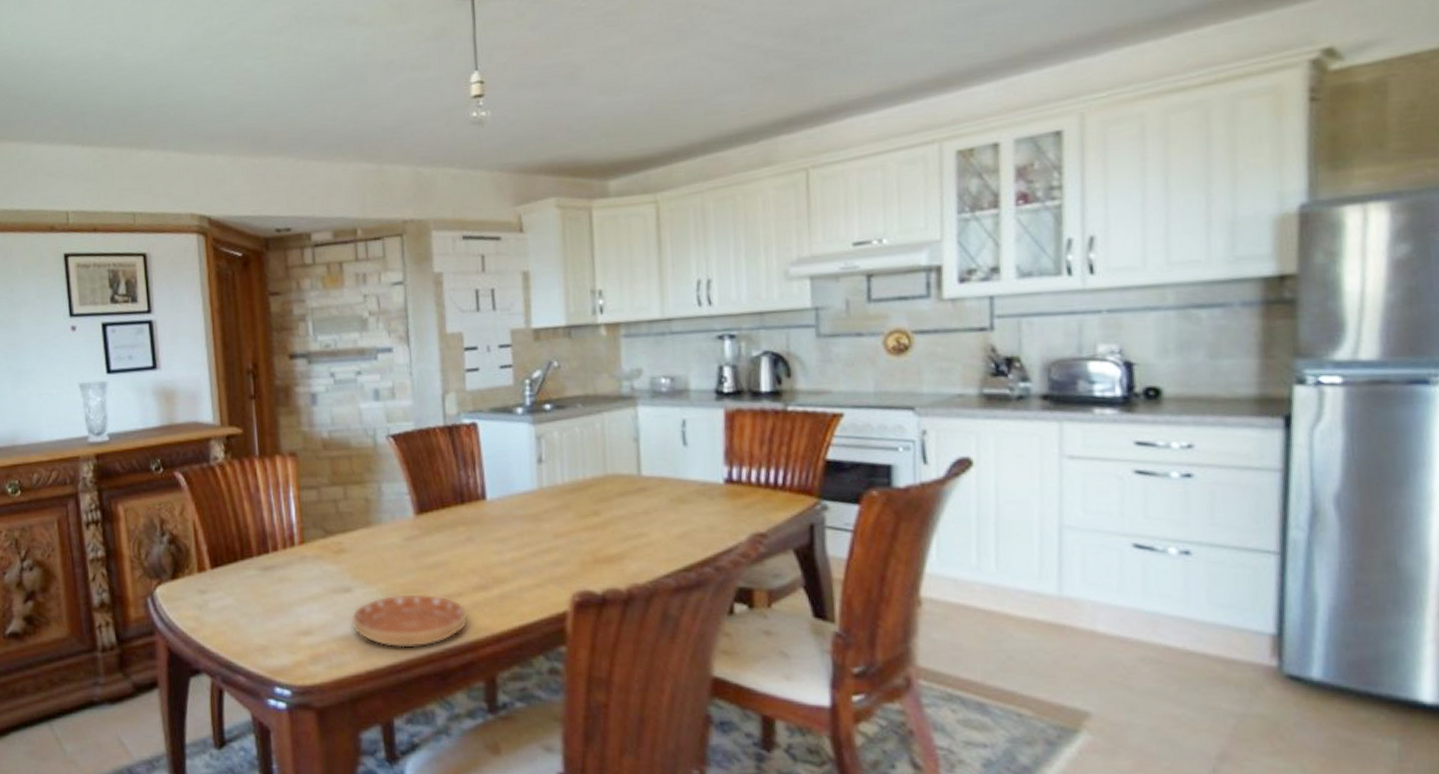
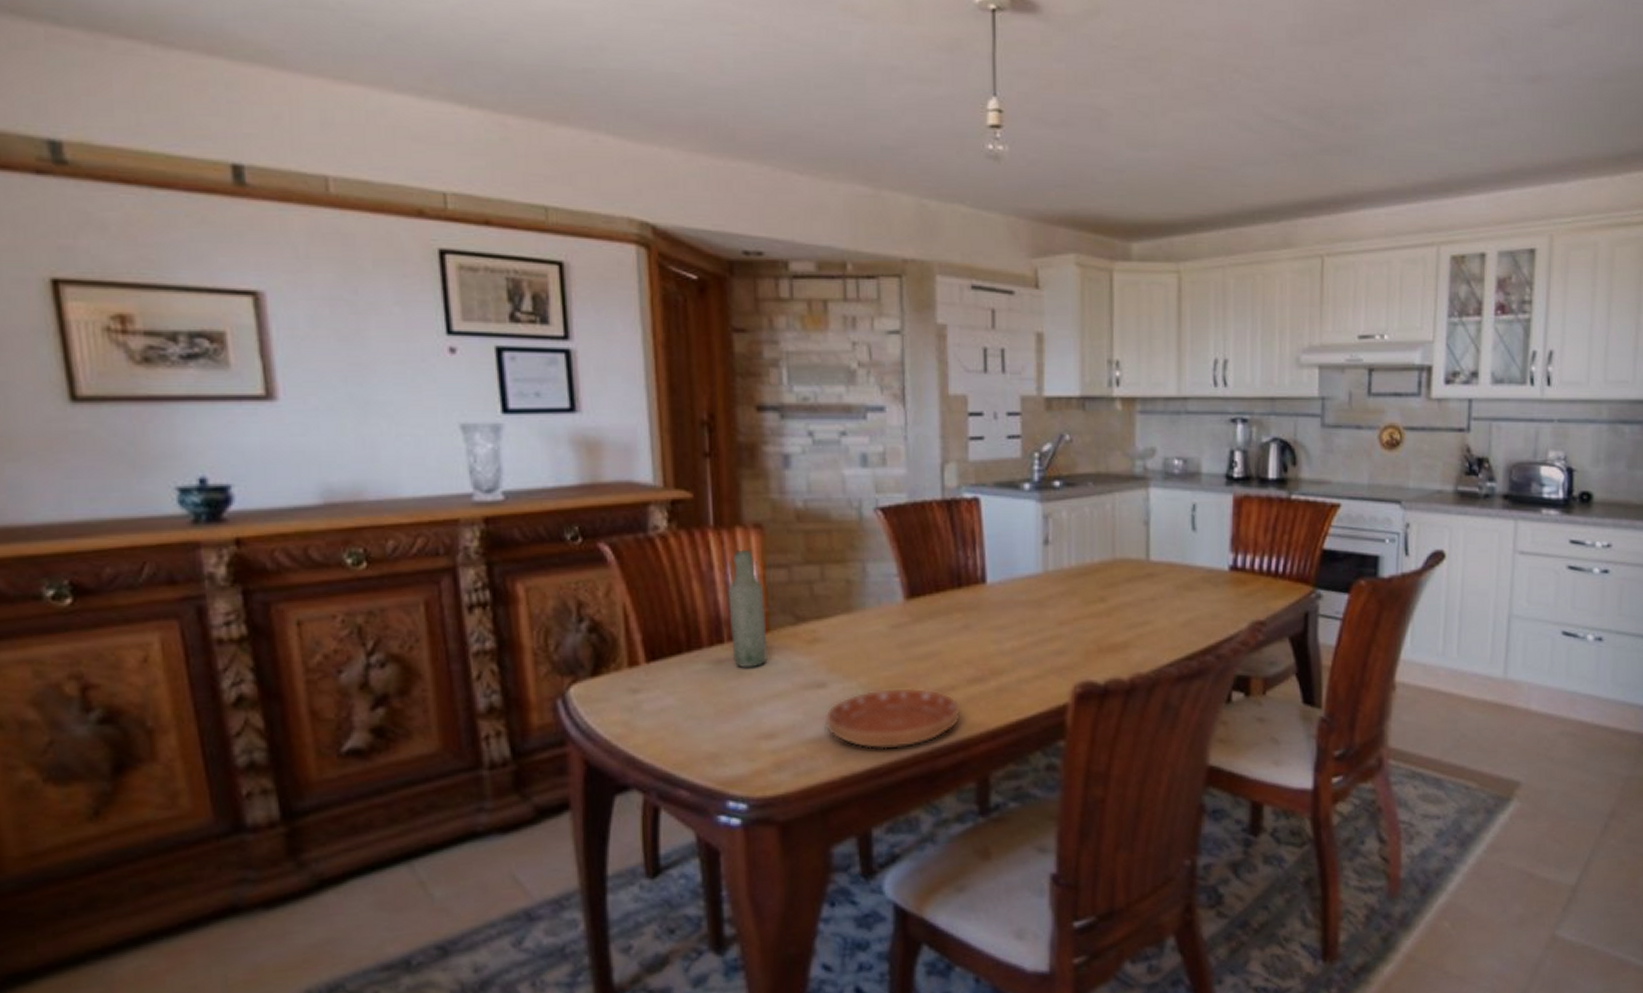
bottle: none [270,475,304,575] -> present [726,550,768,669]

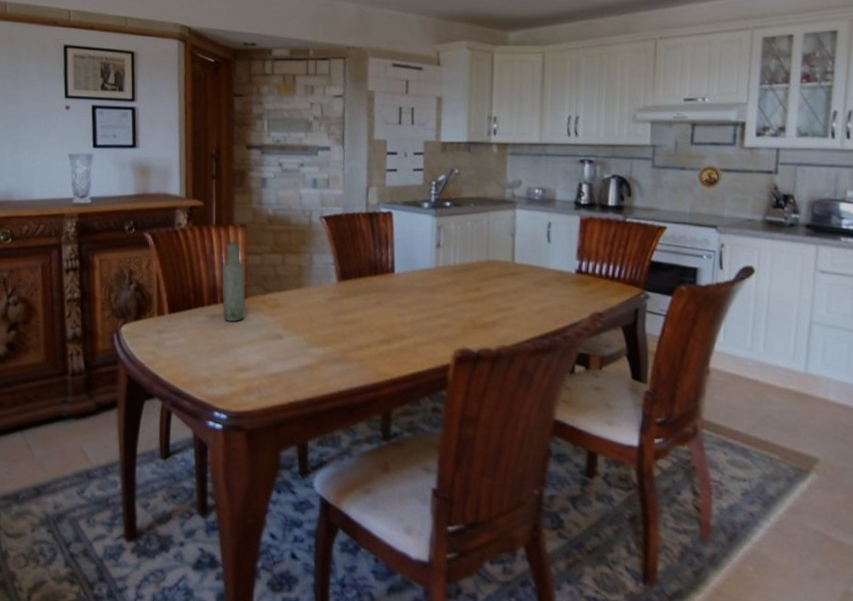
saucer: present [824,687,961,750] -> none [280,343,373,386]

